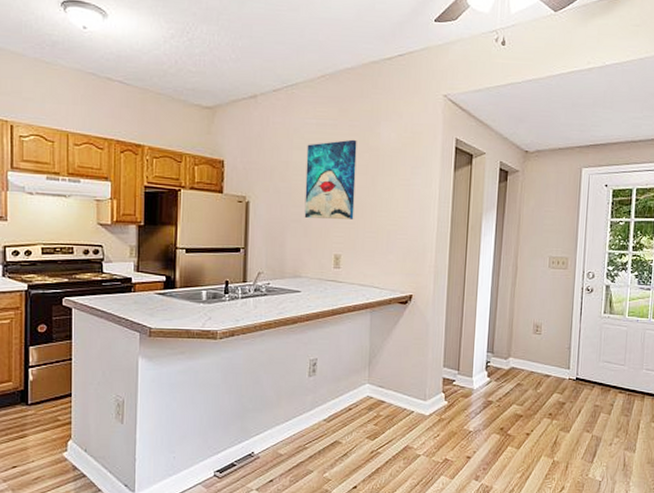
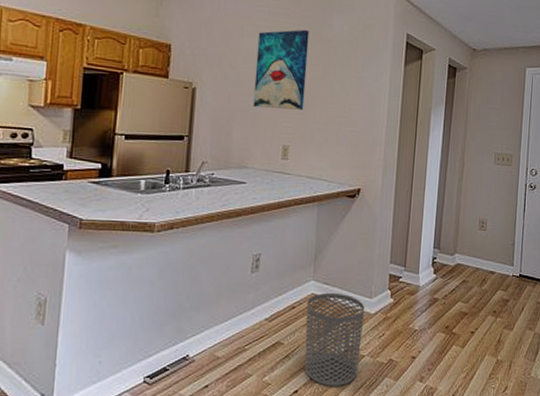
waste bin: none [362,395,420,483] -> present [304,292,365,386]

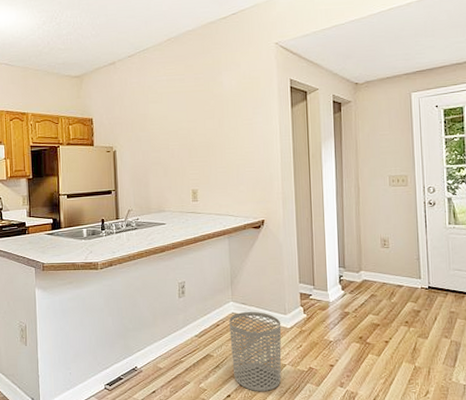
wall art: present [253,29,310,110] -> none [160,89,206,161]

